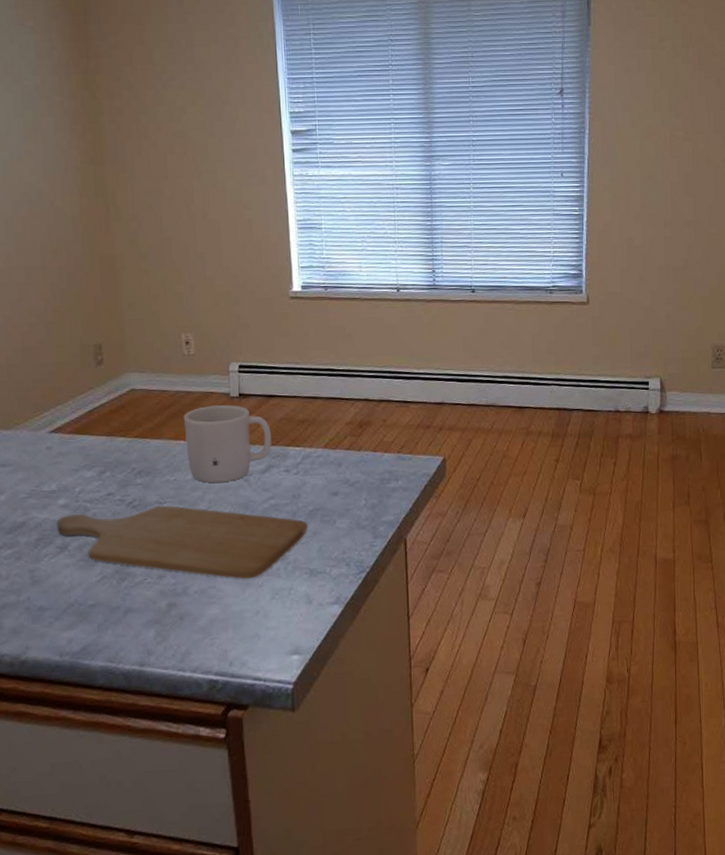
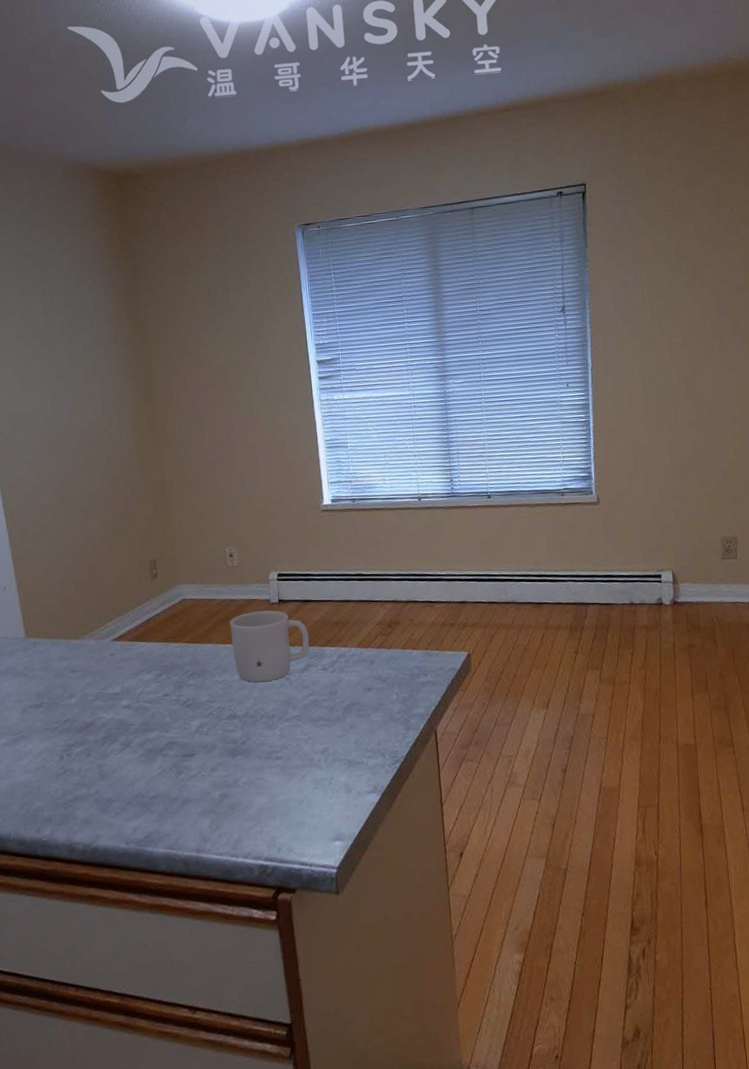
chopping board: present [56,505,308,579] -> none [120,703,345,770]

